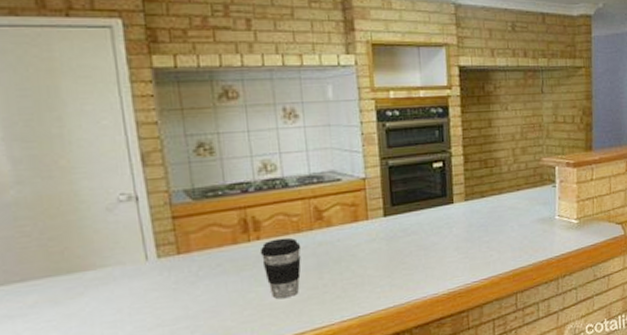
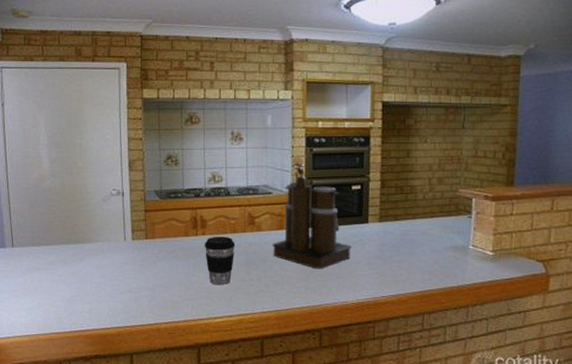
coffee maker: none [346,139,438,262] -> present [272,161,352,269]

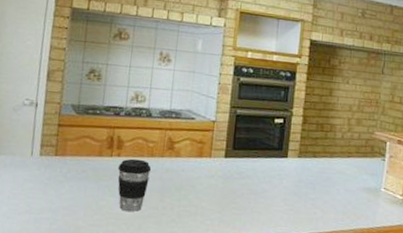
coffee maker: present [272,161,352,269] -> none [189,89,269,202]

